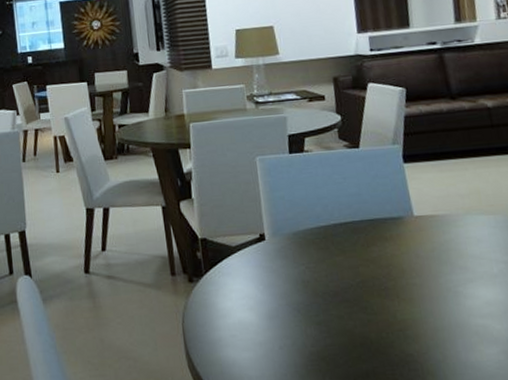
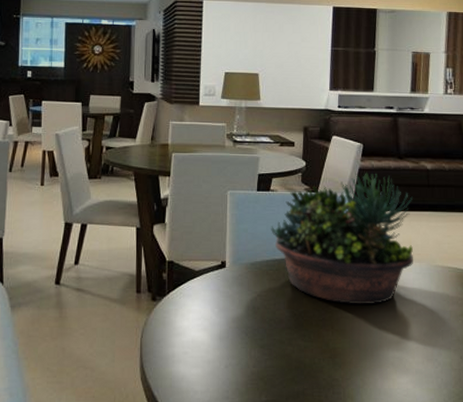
succulent planter: none [310,118,486,269] -> present [271,173,413,305]

